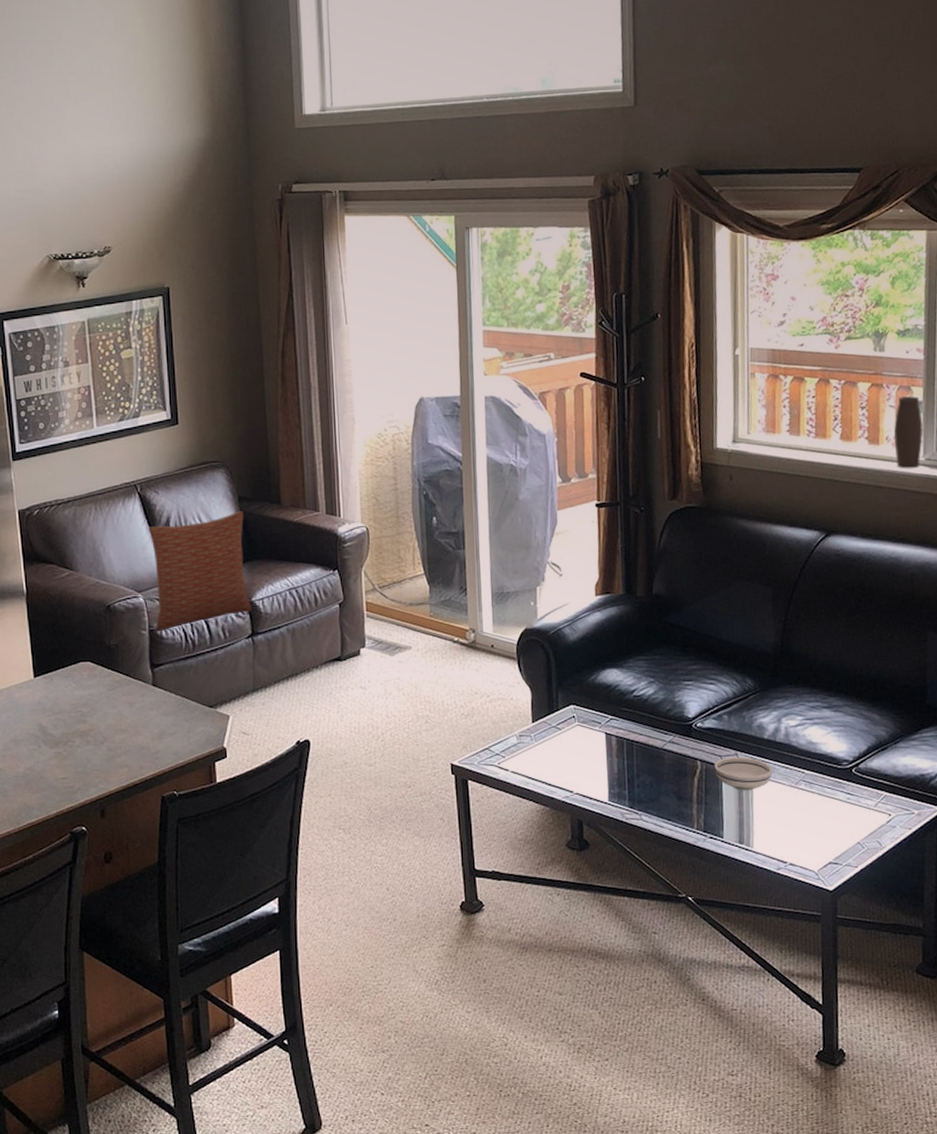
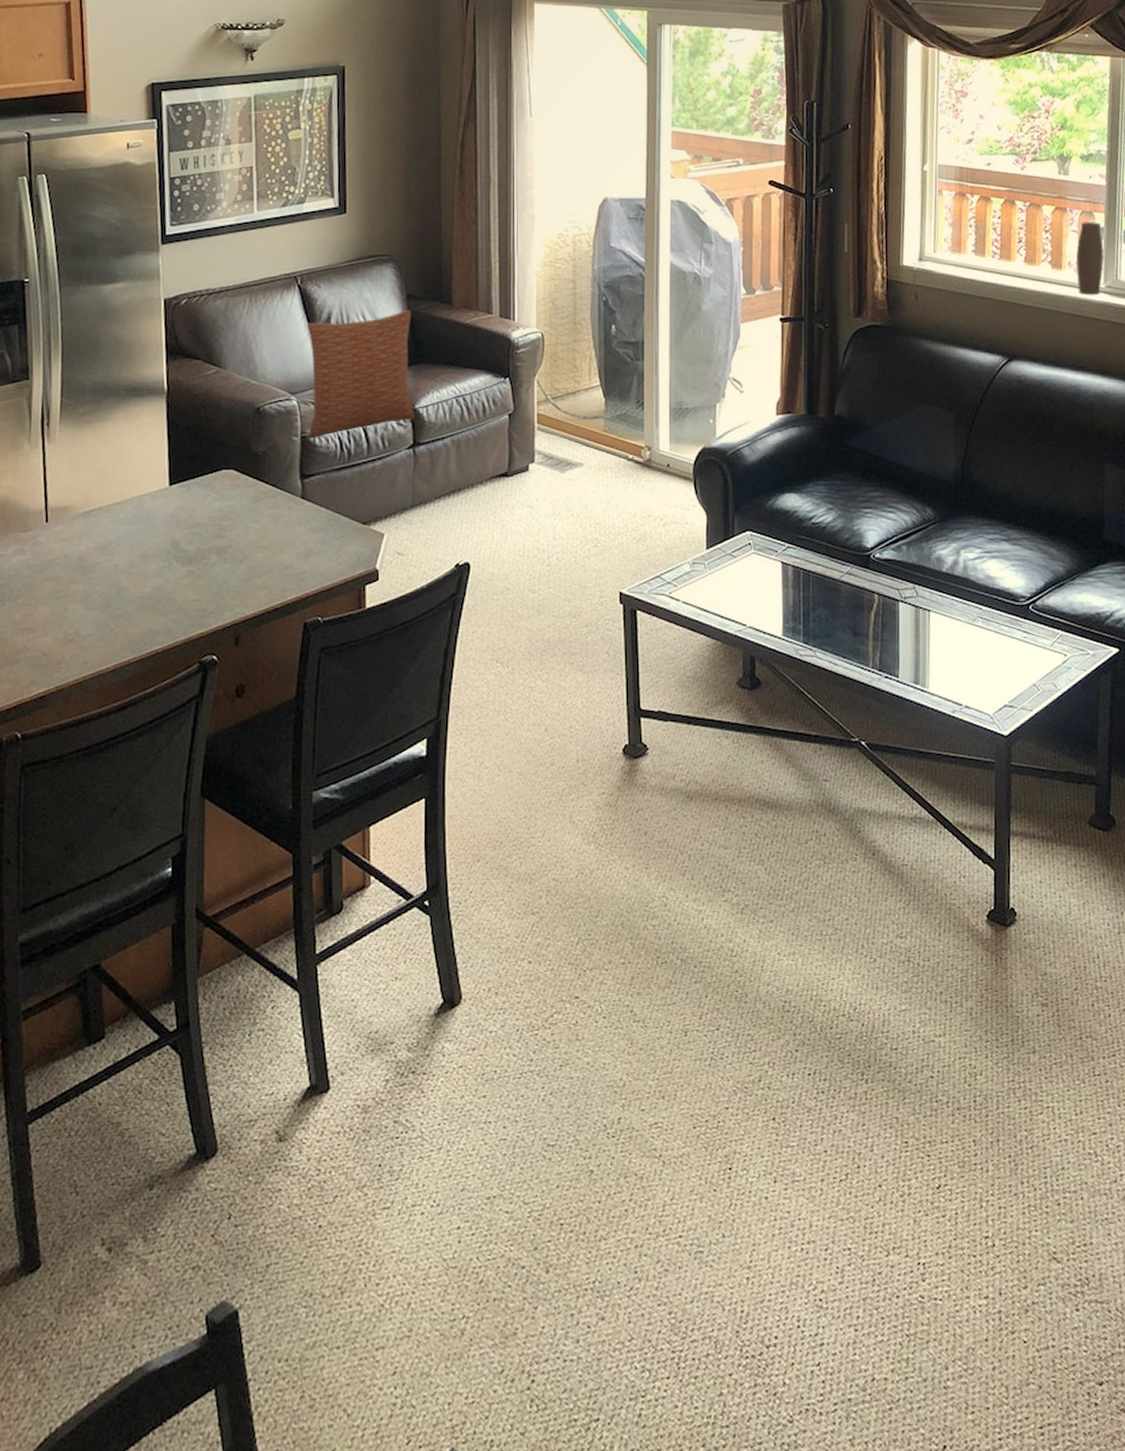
bowl: present [714,757,772,790] -> none [891,591,950,626]

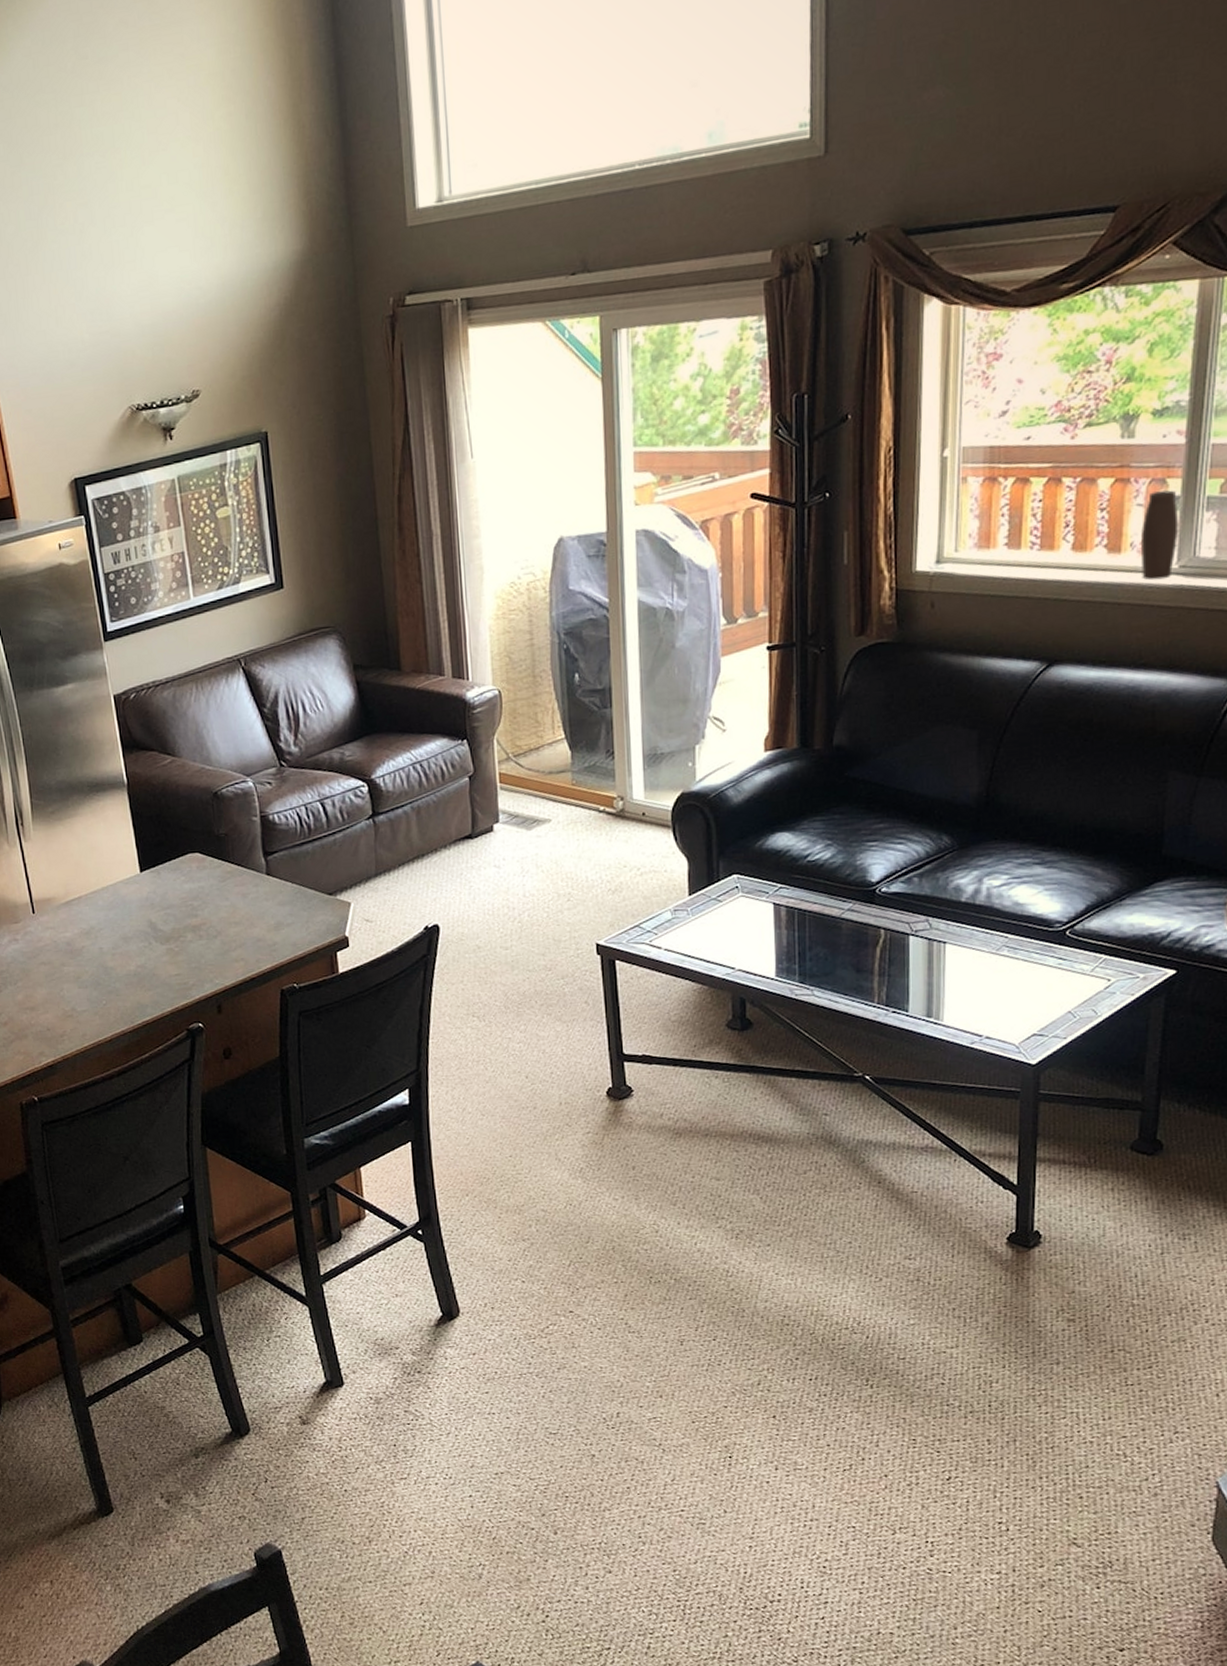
pillow: present [307,310,414,438] -> none [256,681,372,817]

